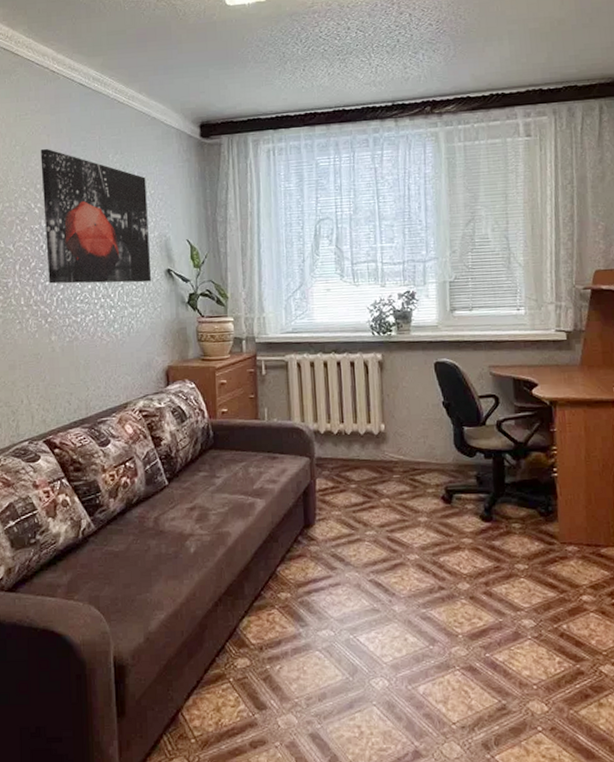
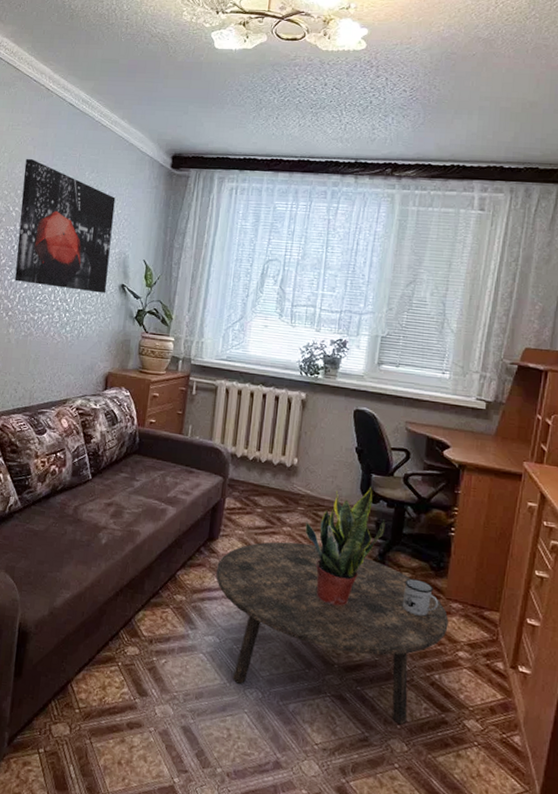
coffee table: none [318,511,568,684] -> present [216,541,449,725]
potted plant: none [404,439,487,572] -> present [305,485,385,606]
mug: none [516,528,554,567] -> present [402,578,439,617]

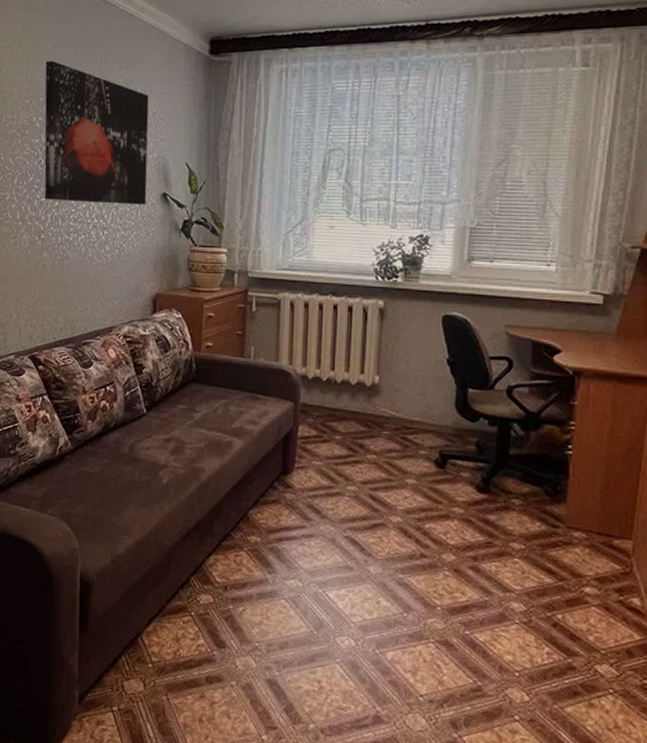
coffee table: present [216,541,449,725] -> none [293,471,571,672]
potted plant: present [305,485,385,606] -> none [393,401,488,541]
mug: present [402,578,439,617] -> none [513,506,558,549]

